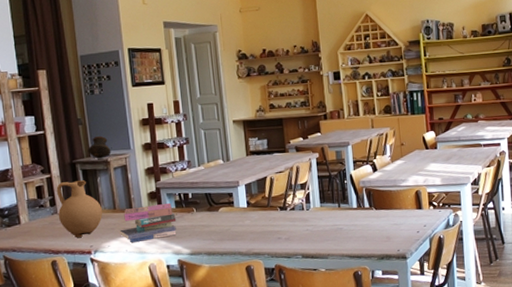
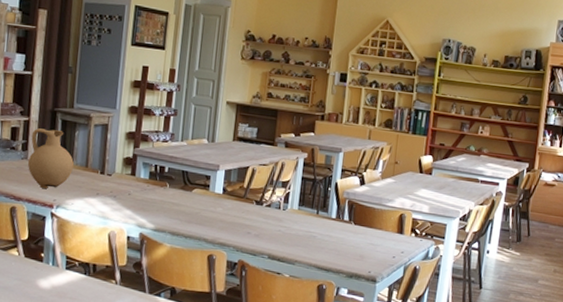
ceramic pot: present [87,136,112,159] -> none [71,89,96,113]
books: present [119,202,177,242] -> none [86,169,147,207]

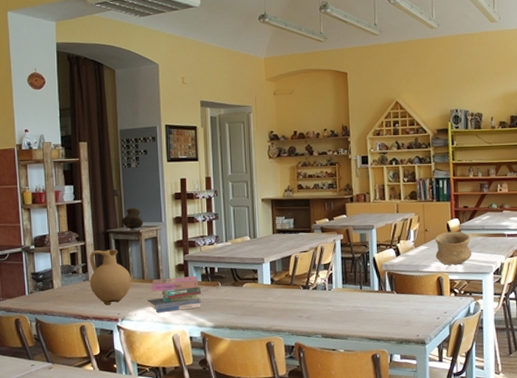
ceramic pot: none [71,89,96,113] -> present [121,208,144,230]
books: none [86,169,147,207] -> present [147,275,202,312]
clay pot: none [401,167,442,204] -> present [435,231,472,265]

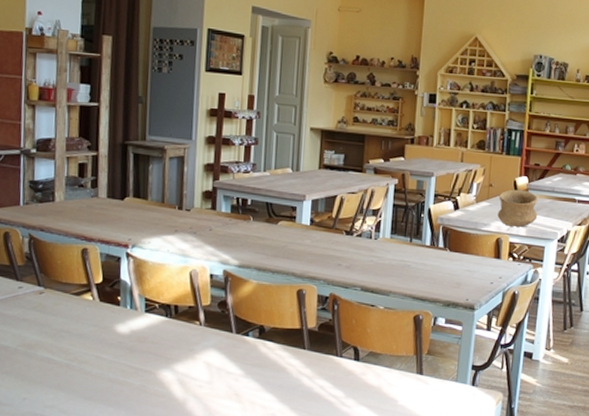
ceramic pitcher: present [89,249,131,305] -> none [98,163,149,228]
ceramic pot: present [121,208,144,230] -> none [143,119,170,145]
books: present [147,275,202,312] -> none [164,204,230,244]

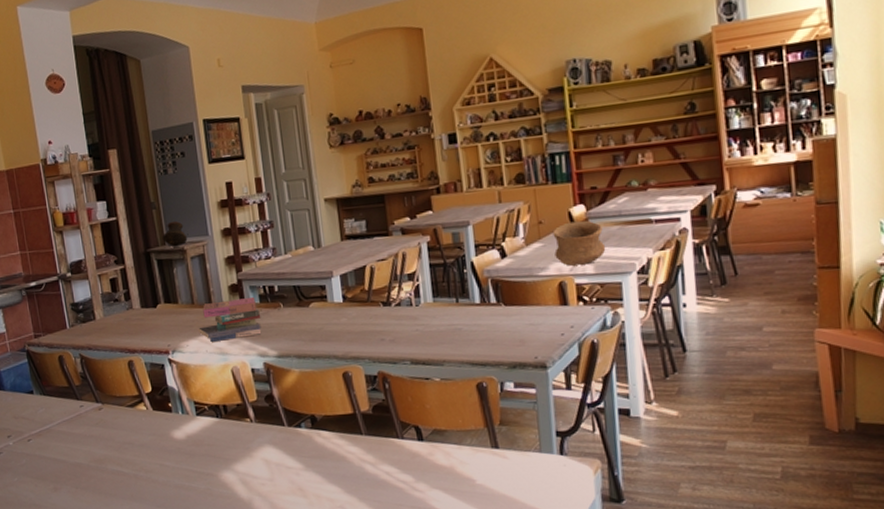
ceramic pot: none [143,119,170,145] -> present [162,221,188,247]
books: none [164,204,230,244] -> present [198,296,262,342]

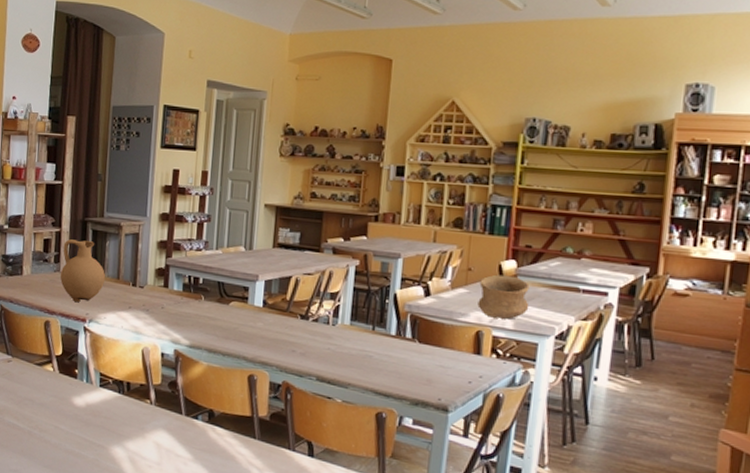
ceramic pitcher: none [131,271,180,336] -> present [60,239,105,303]
ceramic pot: present [162,221,188,247] -> none [101,196,126,222]
books: present [198,296,262,342] -> none [118,281,181,322]

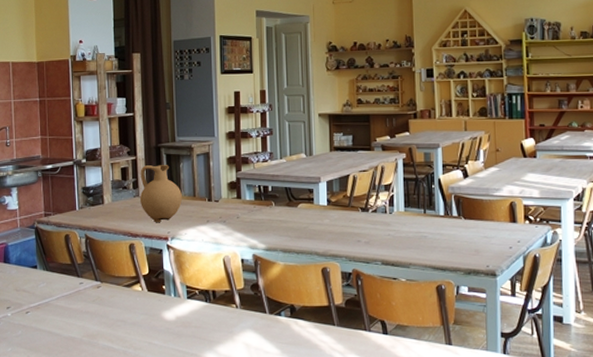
clay pot: present [477,274,530,319] -> none [507,151,550,189]

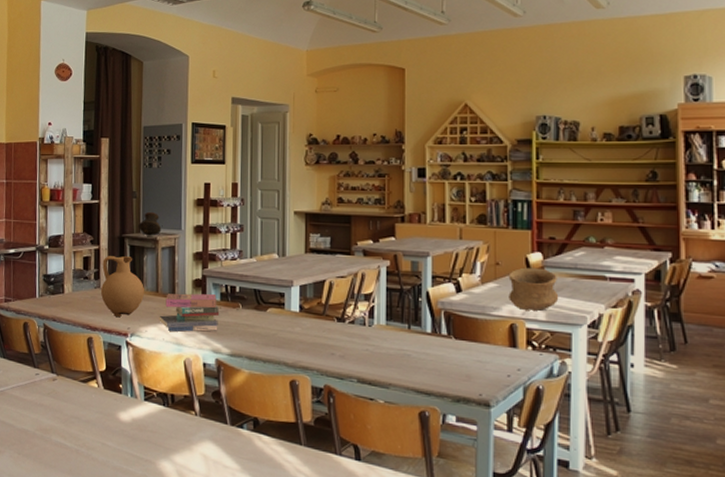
ceramic pot: none [173,122,196,144] -> present [138,212,162,236]
books: none [197,194,254,232] -> present [159,293,220,332]
clay pot: none [507,151,550,189] -> present [508,267,559,311]

